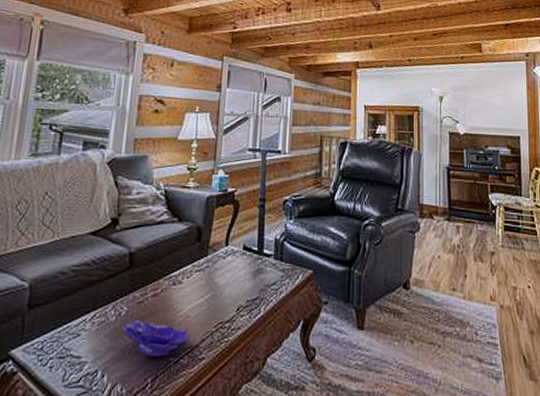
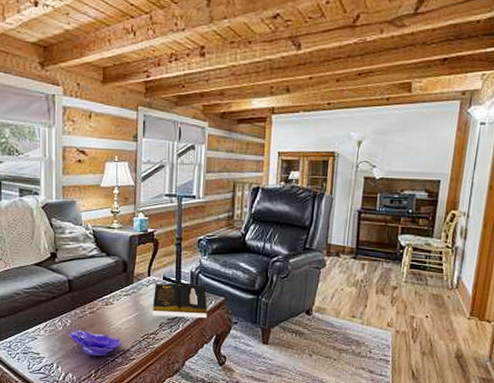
book: none [228,254,294,297] -> present [152,283,207,318]

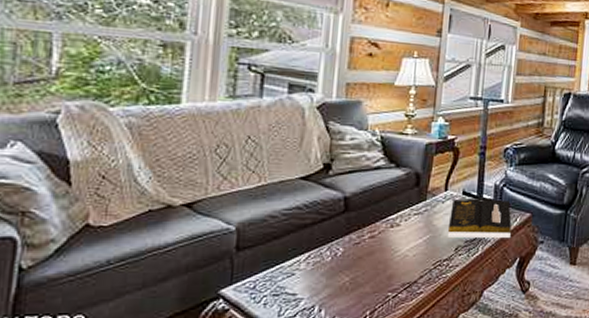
decorative bowl: present [67,328,123,356] -> none [337,257,409,292]

